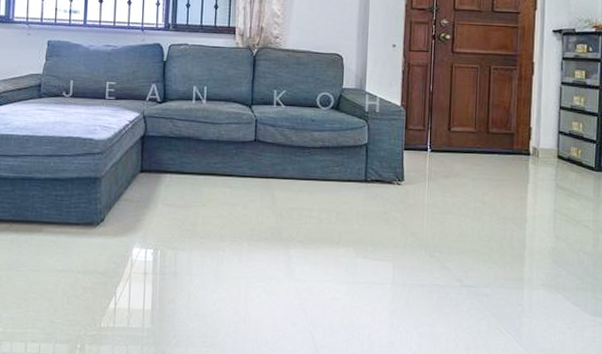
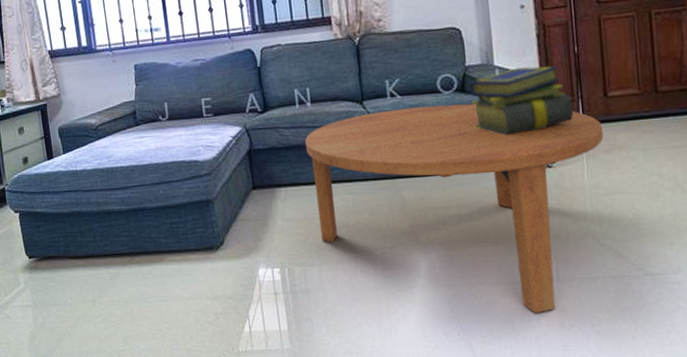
coffee table: none [195,116,444,312] -> present [305,103,604,313]
stack of books: none [343,95,423,152] -> present [469,66,573,135]

